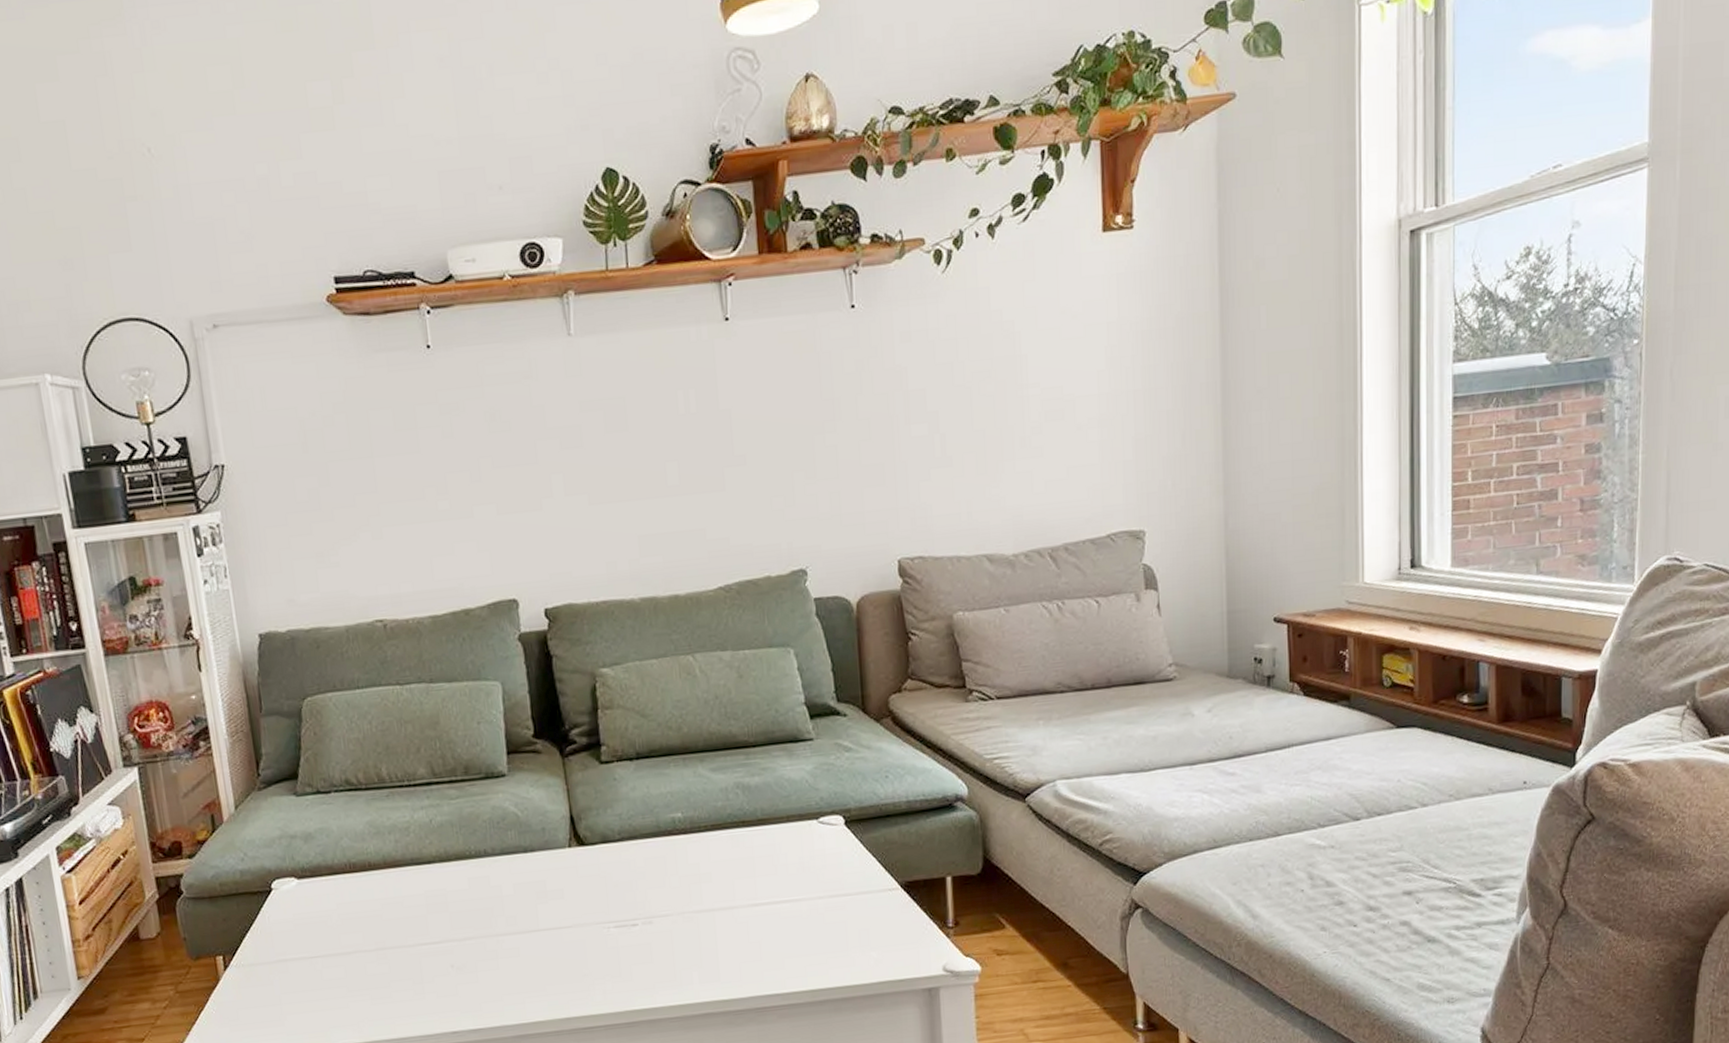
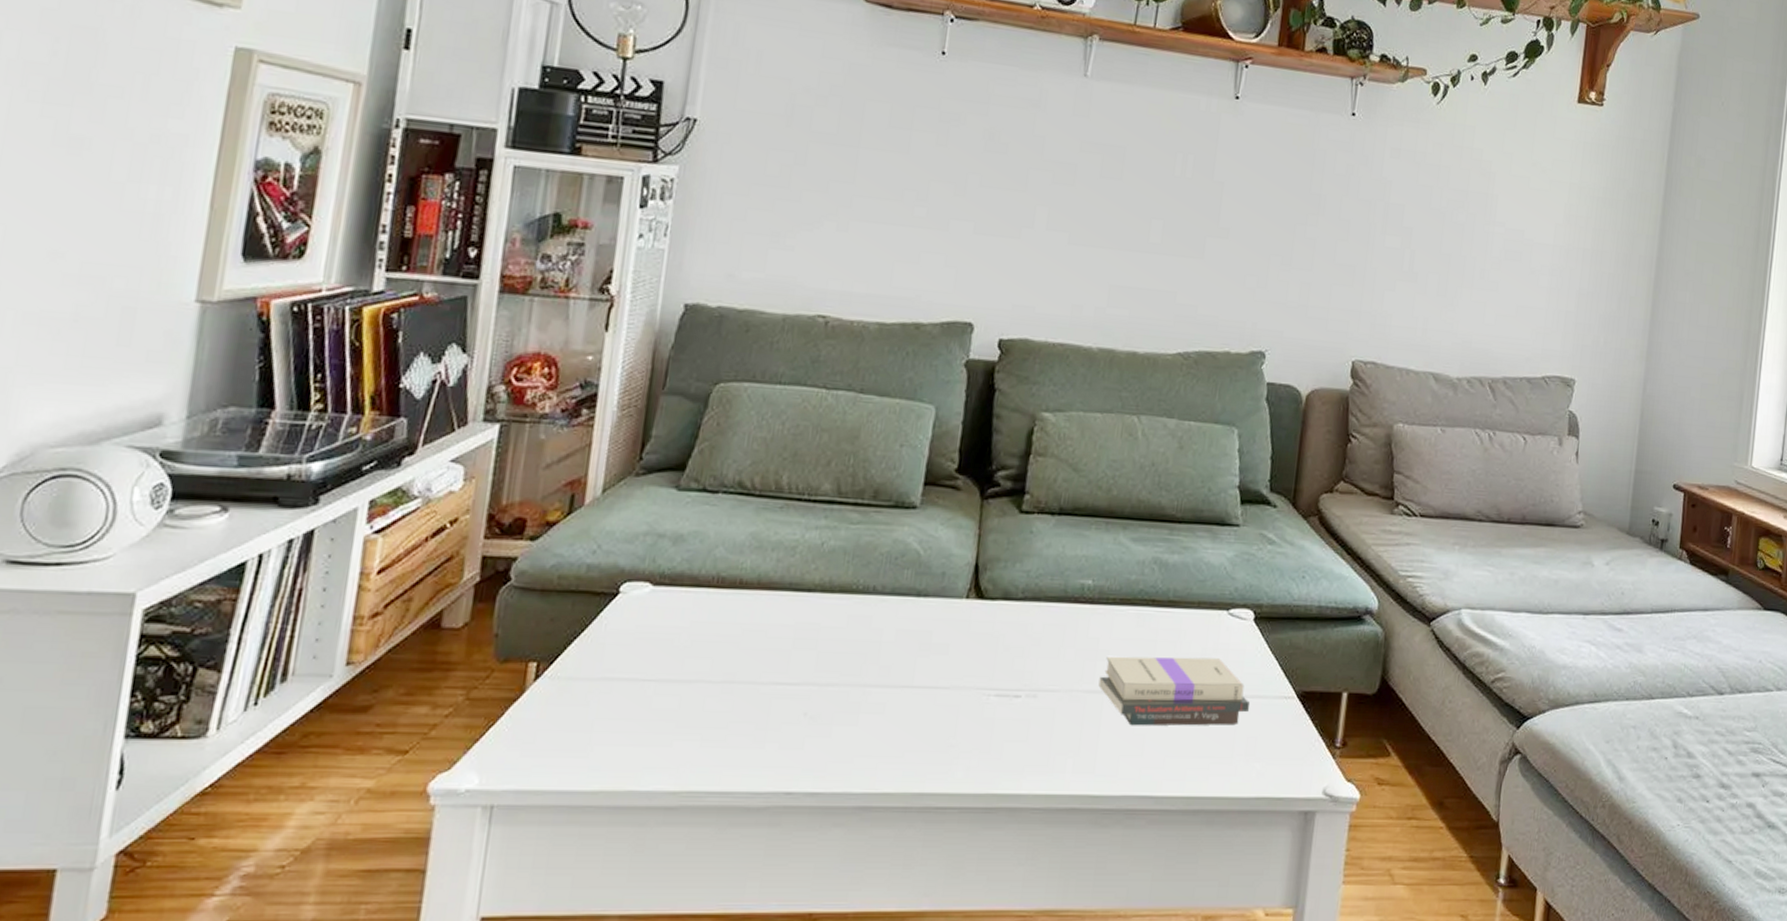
books: none [707,864,857,936] -> present [1098,656,1250,726]

